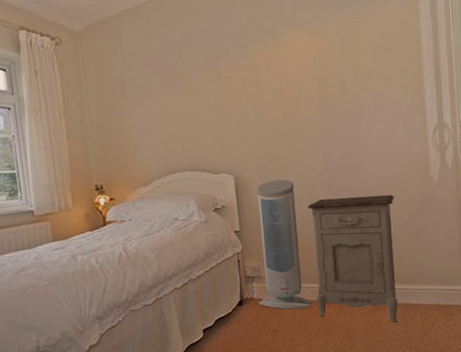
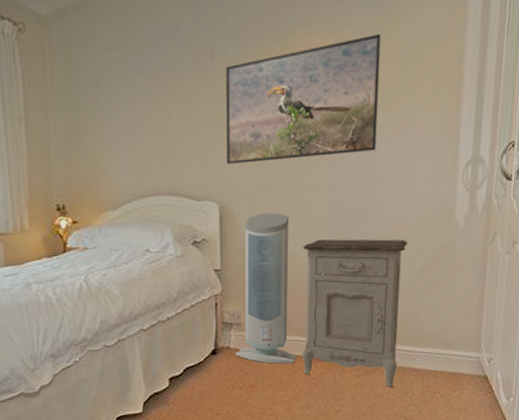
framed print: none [229,30,359,142] -> present [225,33,381,164]

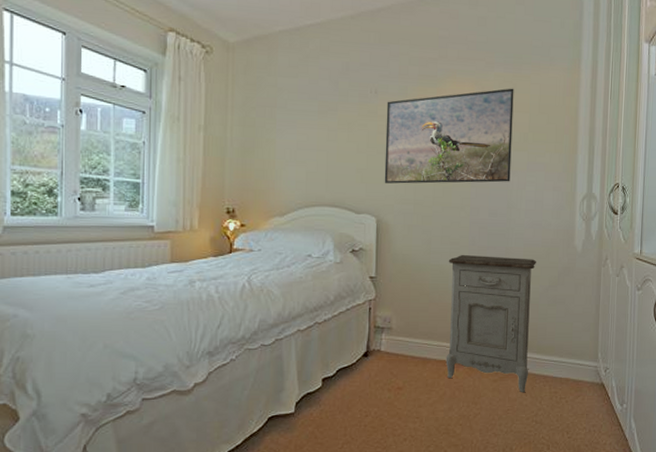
air purifier: present [235,213,298,364] -> none [385,228,442,367]

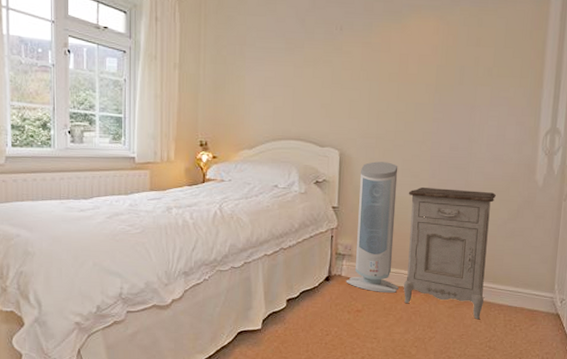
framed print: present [384,88,514,184] -> none [347,22,480,119]
air purifier: none [385,228,442,367] -> present [346,161,400,293]

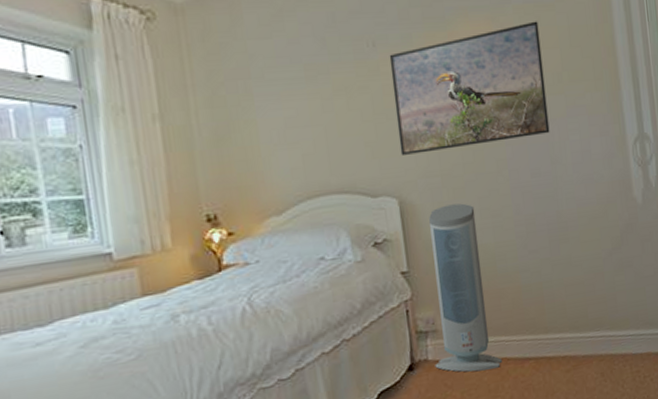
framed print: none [347,22,480,119] -> present [389,21,550,155]
nightstand: present [403,188,496,320] -> none [492,220,605,380]

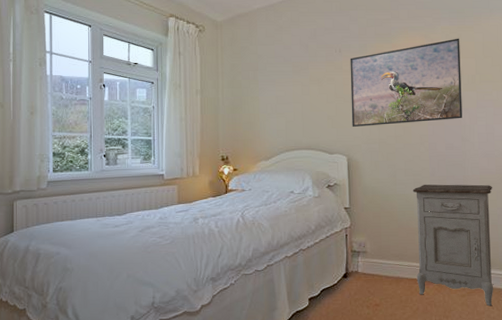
air purifier: present [429,203,503,372] -> none [363,164,413,286]
nightstand: none [492,220,605,380] -> present [412,184,493,307]

